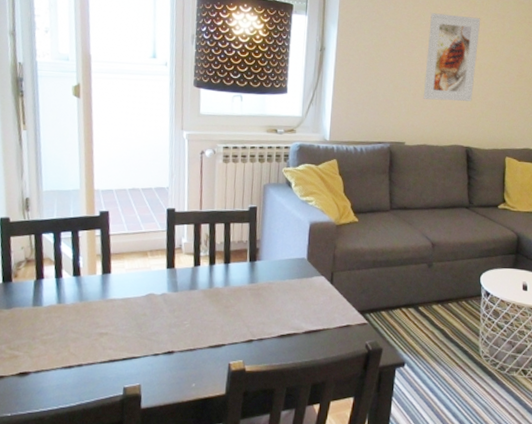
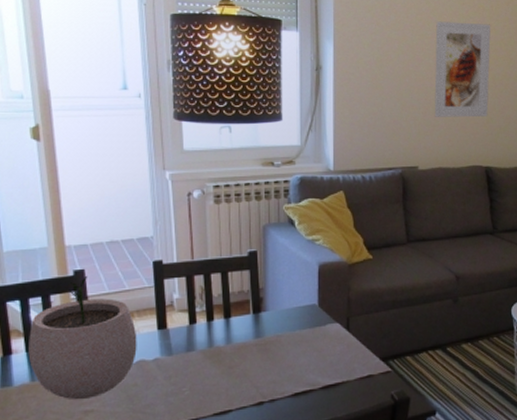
plant pot: none [56,216,149,324] -> present [28,275,137,400]

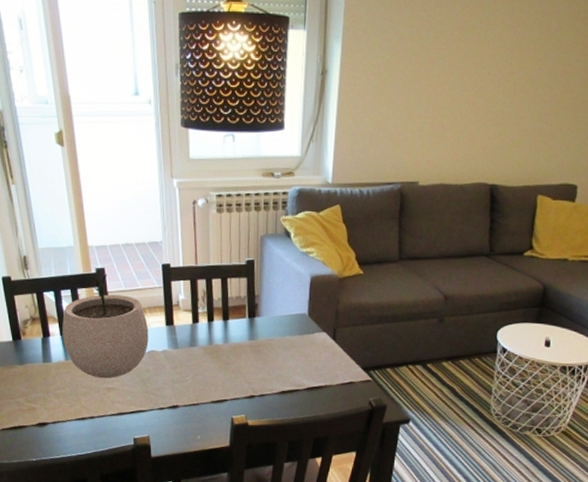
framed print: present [434,21,491,118] -> none [442,15,521,129]

